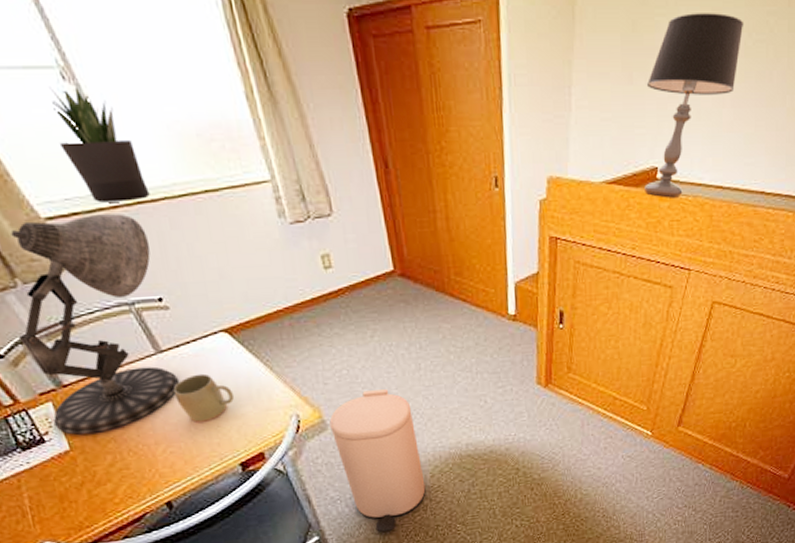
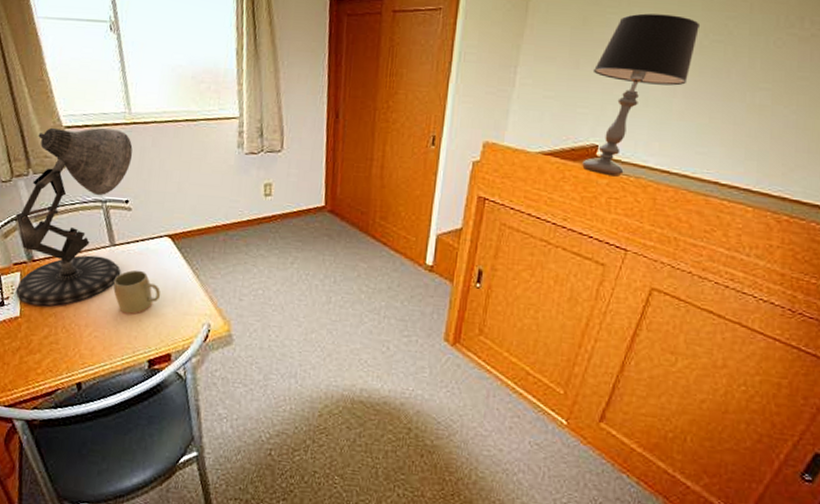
planter: present [49,86,150,203] -> none [92,34,145,122]
pedal bin: present [329,389,426,533] -> none [235,314,314,466]

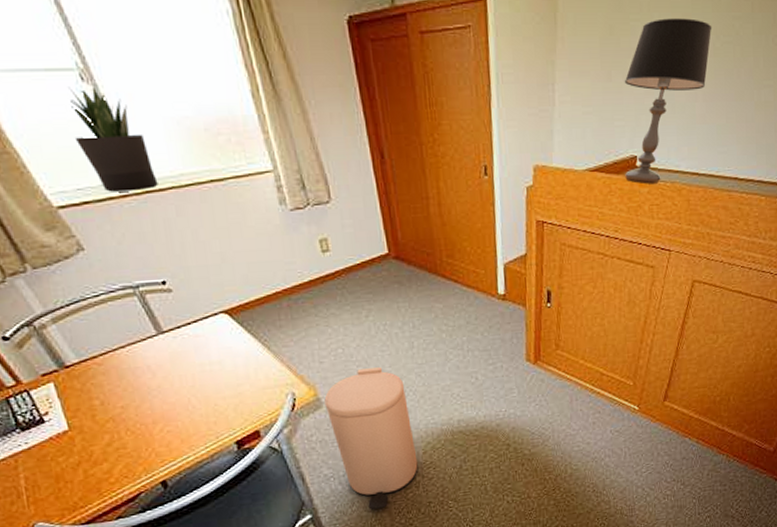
desk lamp: present [15,127,133,306] -> none [23,202,178,415]
planter: none [92,34,145,122] -> present [68,86,158,192]
mug: present [113,270,161,314] -> none [172,353,232,401]
pedal bin: none [235,314,314,466] -> present [324,367,418,511]

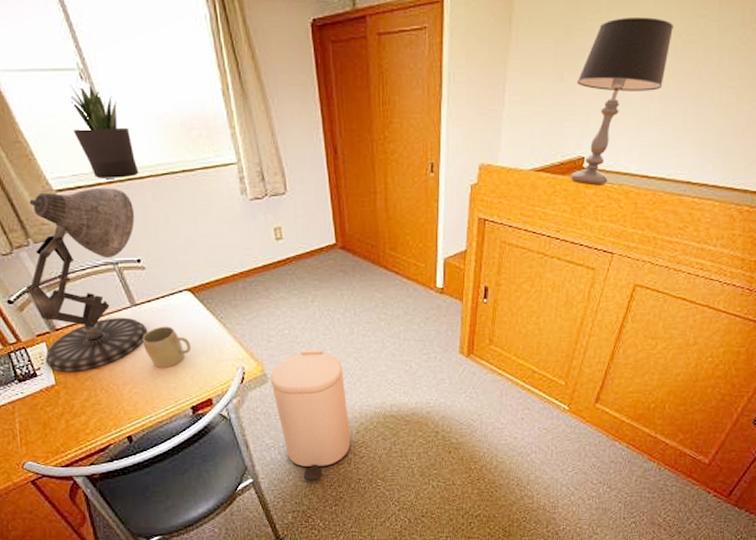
desk lamp: none [23,202,178,415] -> present [26,188,147,372]
mug: none [172,353,232,401] -> present [142,326,192,368]

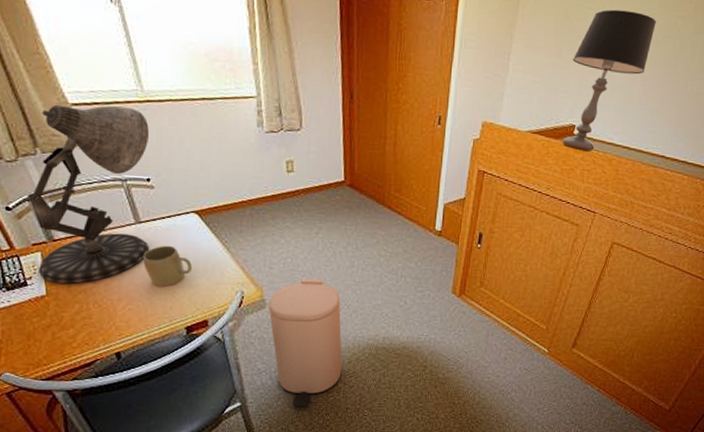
planter: present [70,84,139,179] -> none [96,5,158,100]

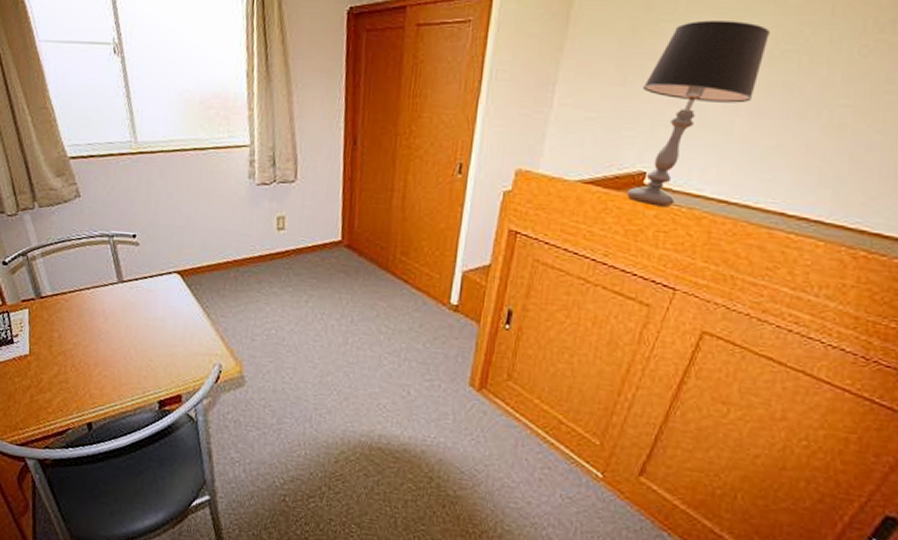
desk lamp: present [28,104,149,284] -> none [23,158,139,345]
mug: present [142,245,193,287] -> none [122,307,171,354]
pedal bin: present [268,279,342,408] -> none [247,355,330,512]

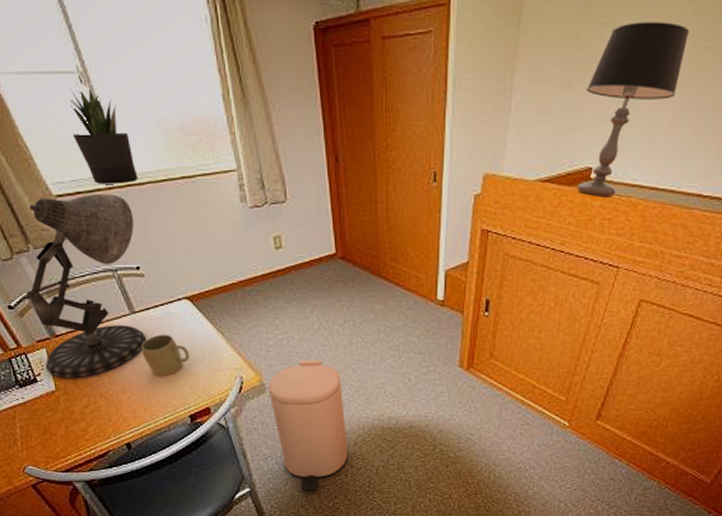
desk lamp: none [23,158,139,345] -> present [27,194,146,378]
planter: none [97,57,151,151] -> present [70,88,138,184]
mug: none [122,307,171,354] -> present [141,334,190,376]
pedal bin: none [247,355,330,512] -> present [268,360,348,492]

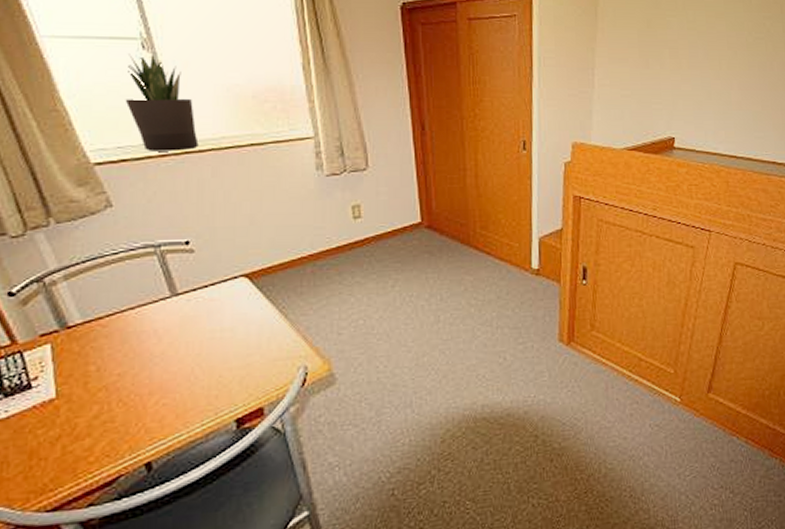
desk lamp: present [27,194,146,378] -> none [37,162,188,381]
mug: present [141,334,190,376] -> none [180,319,243,371]
pedal bin: present [268,360,348,492] -> none [338,342,434,509]
table lamp: present [577,22,690,198] -> none [661,15,745,165]

